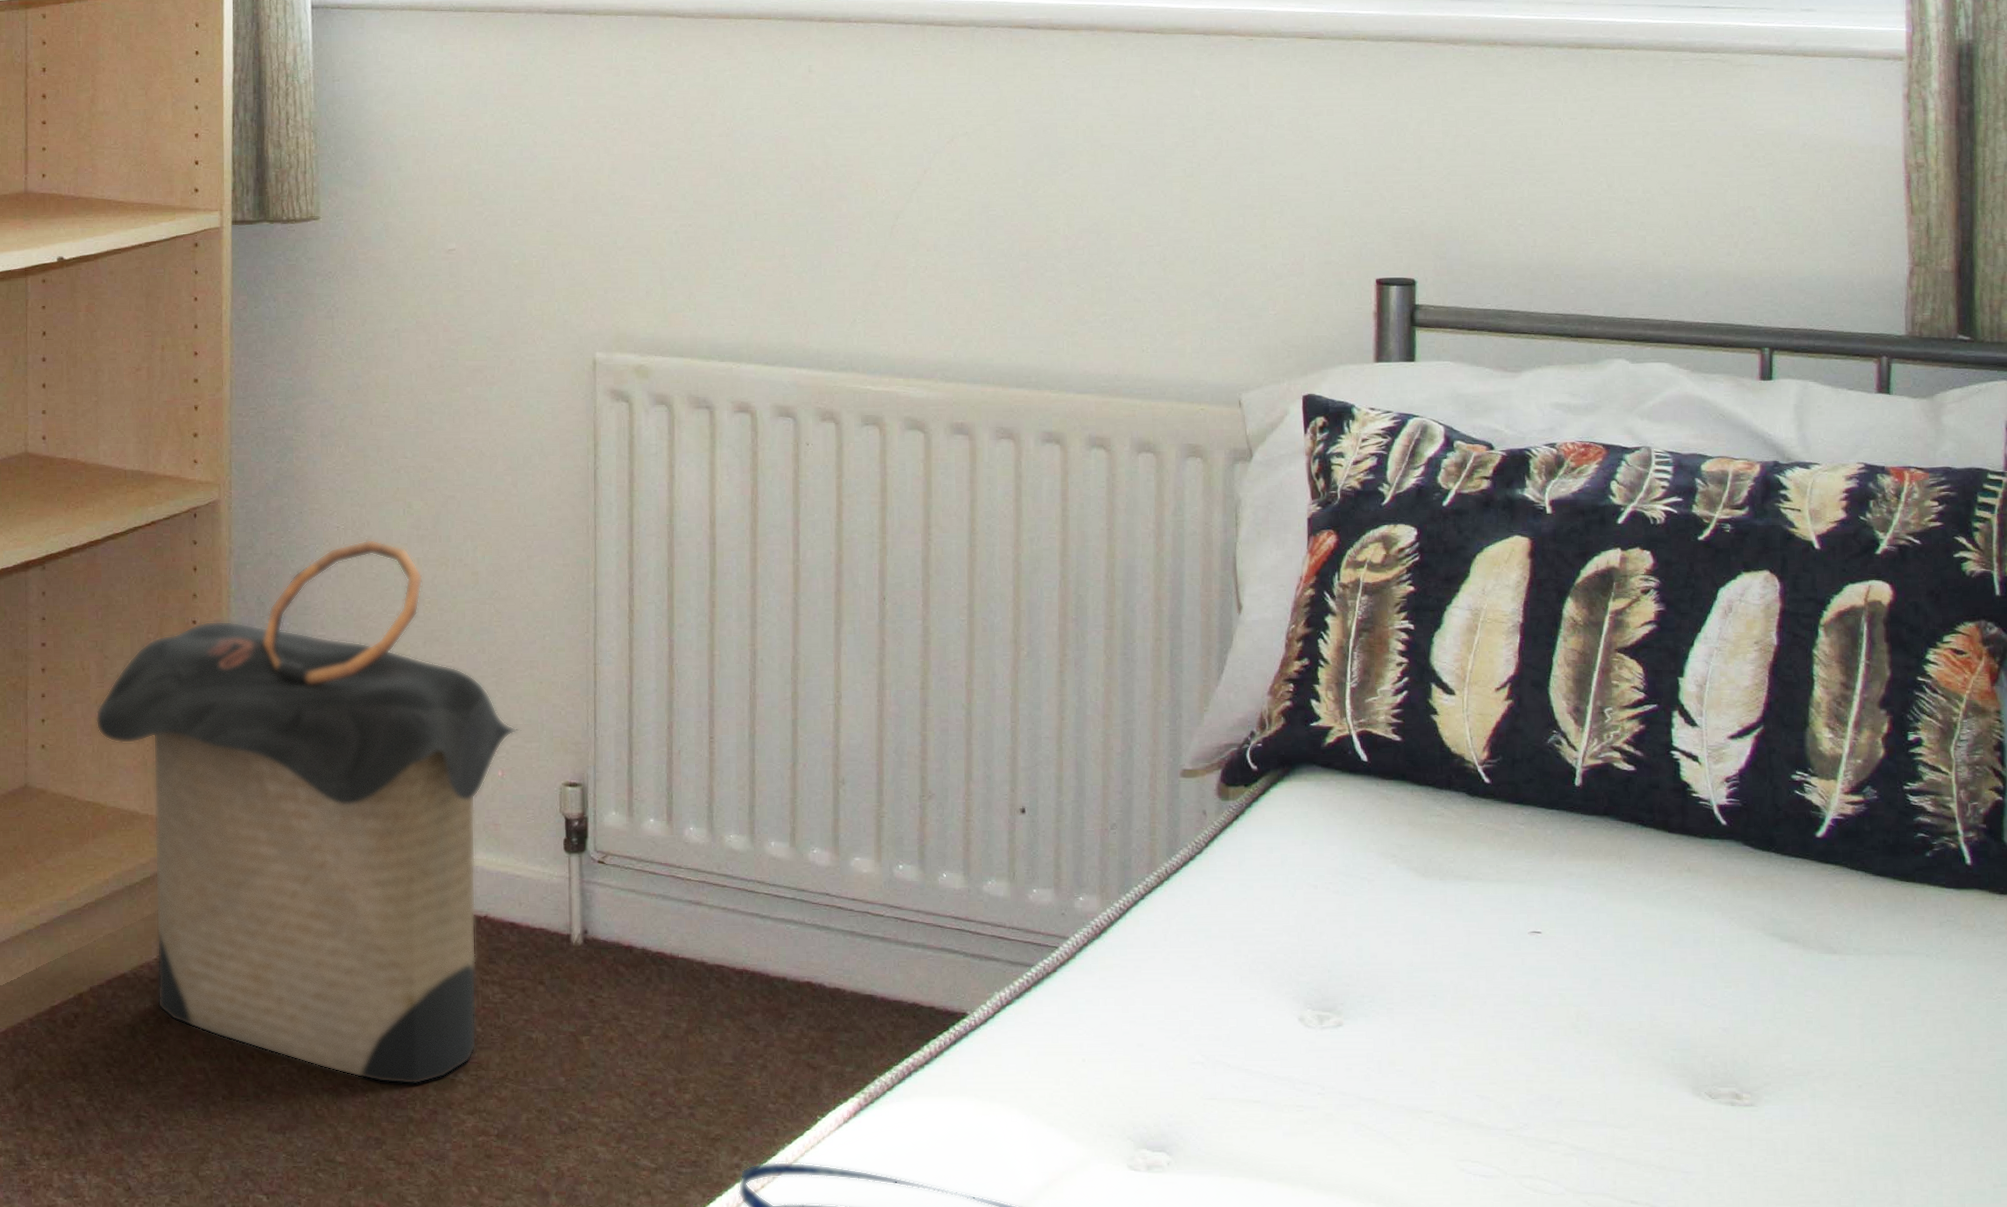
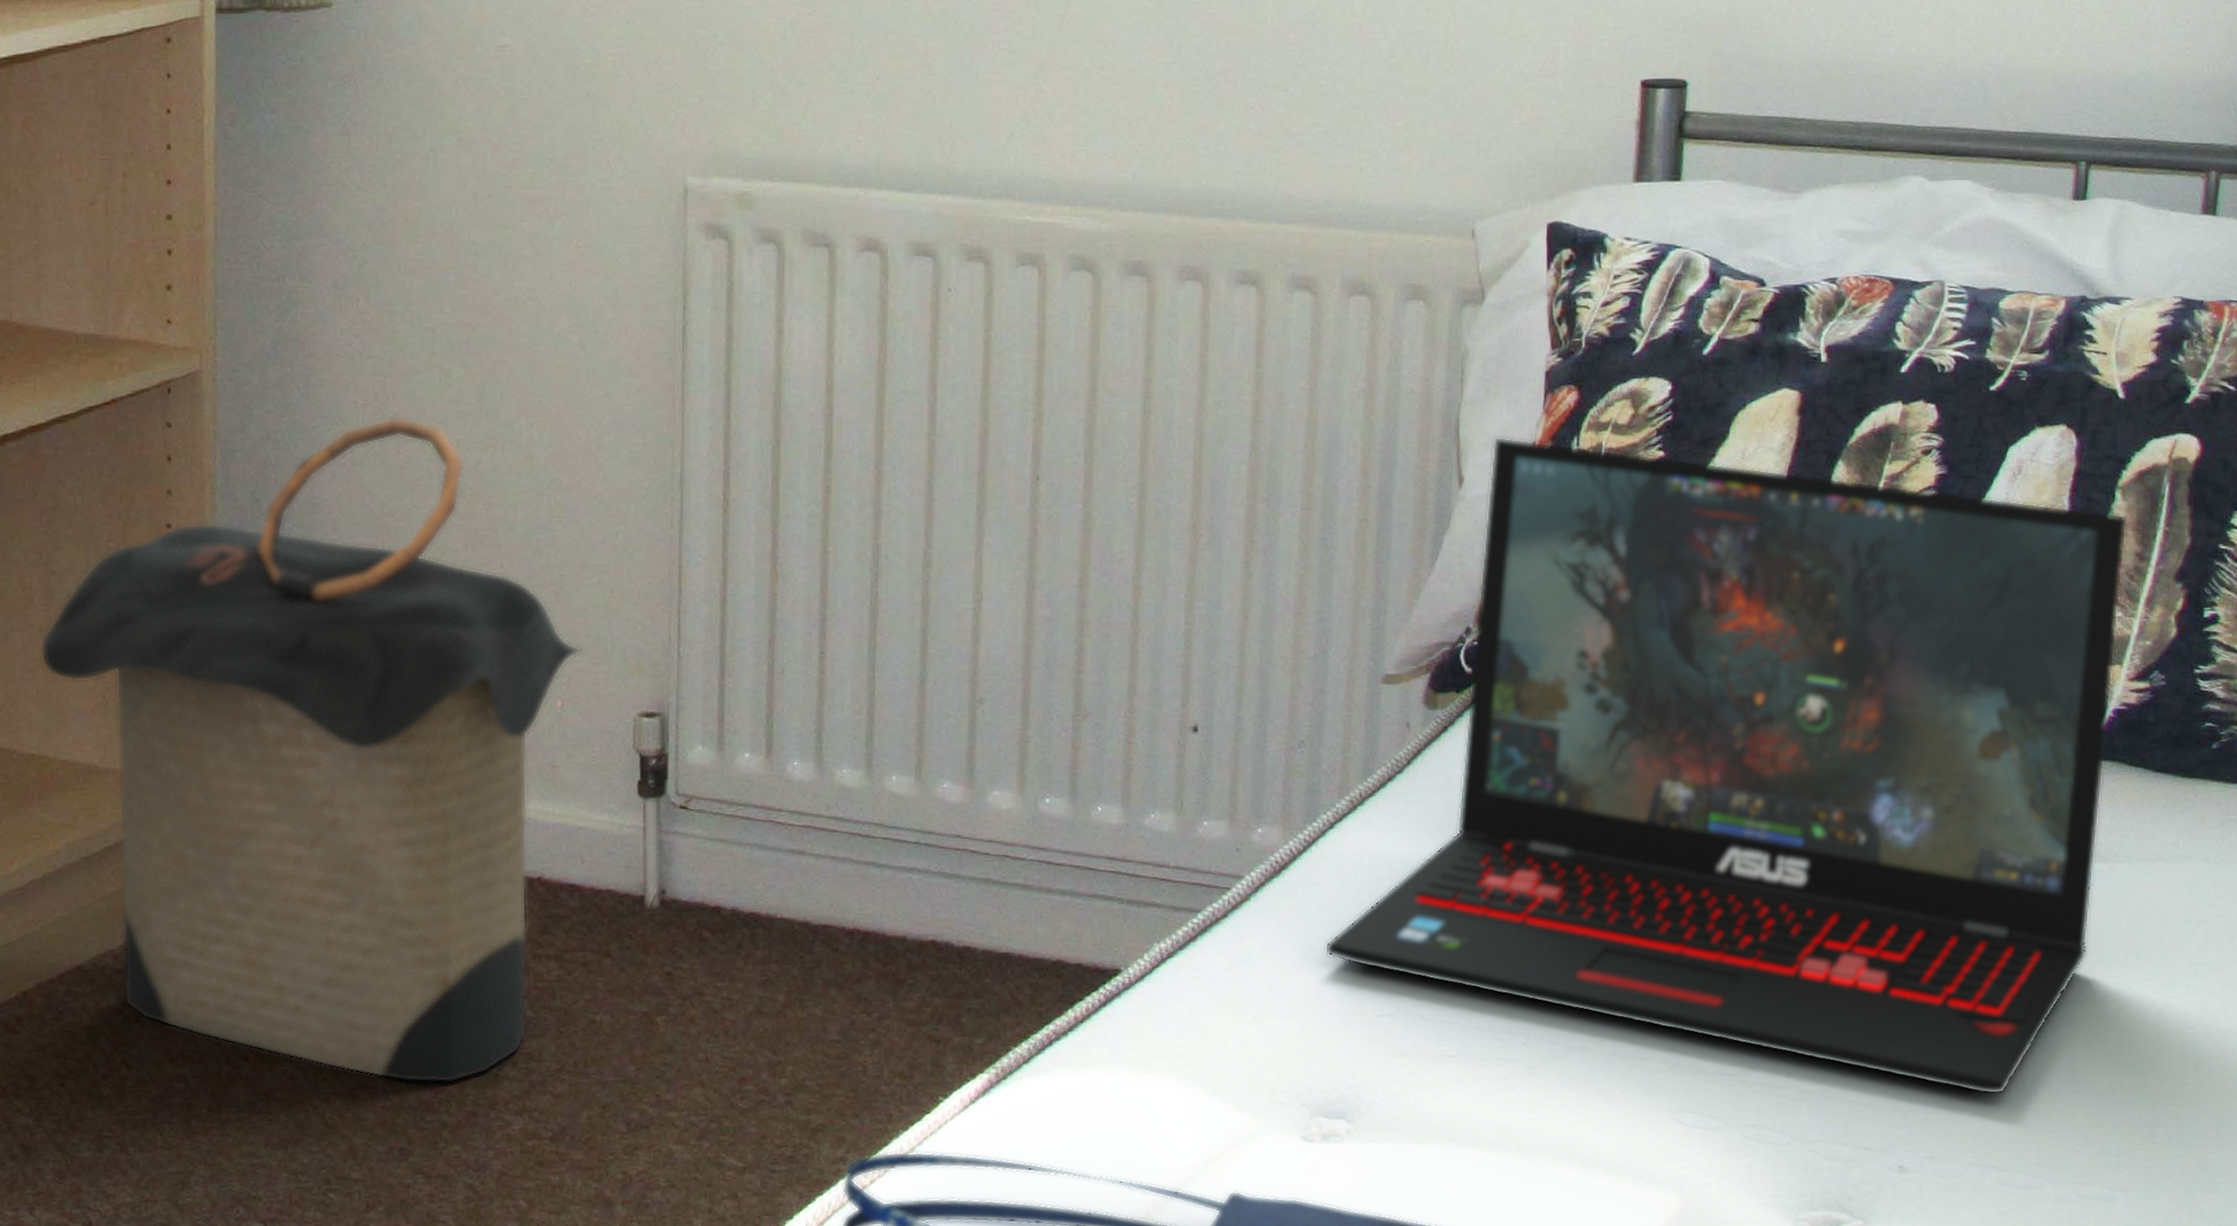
laptop: none [1141,571,1832,1159] -> present [1324,436,2129,1095]

